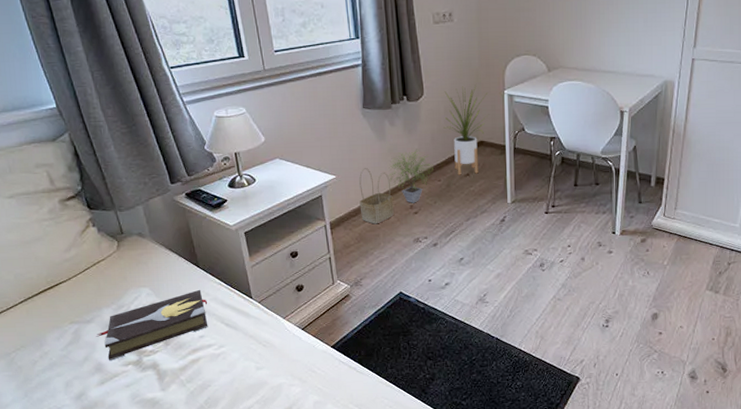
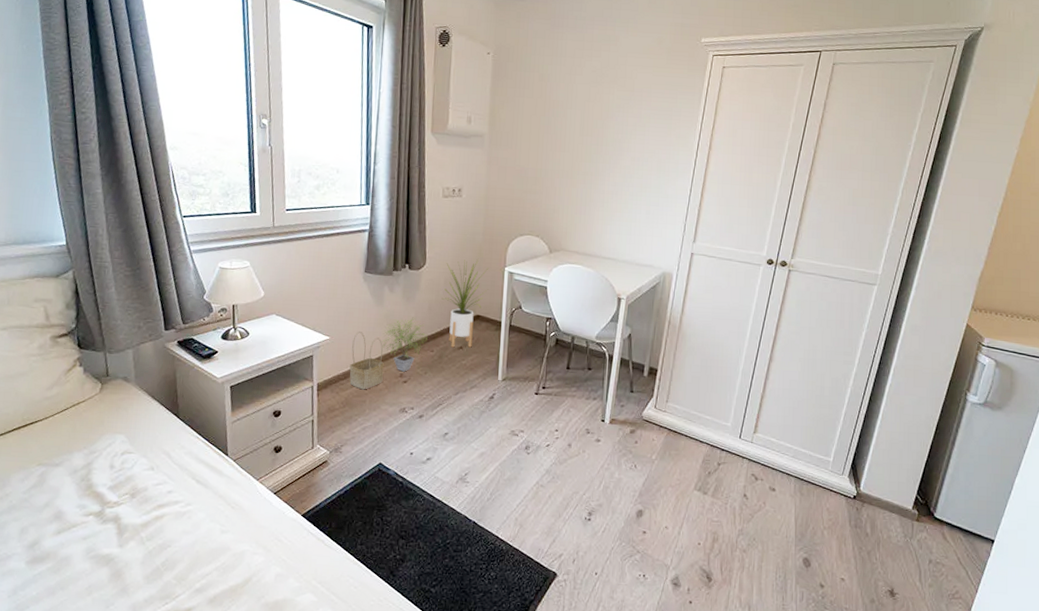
hardback book: present [96,289,208,361] -> none [61,441,182,510]

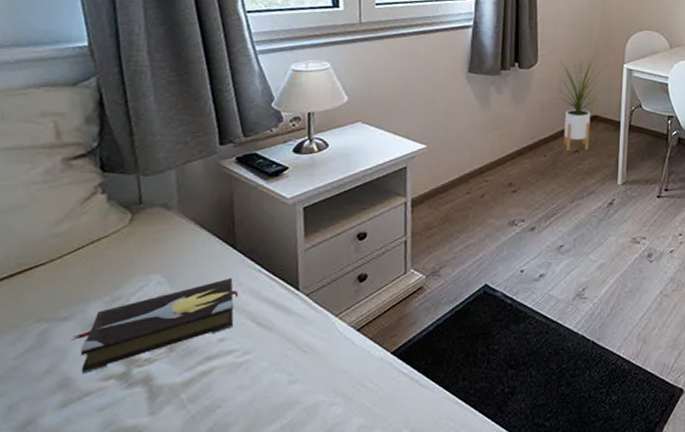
hardback book: none [61,441,182,510] -> present [70,277,239,375]
basket: present [349,332,385,390] -> none [450,138,491,203]
potted plant: present [382,317,428,372] -> none [488,120,540,181]

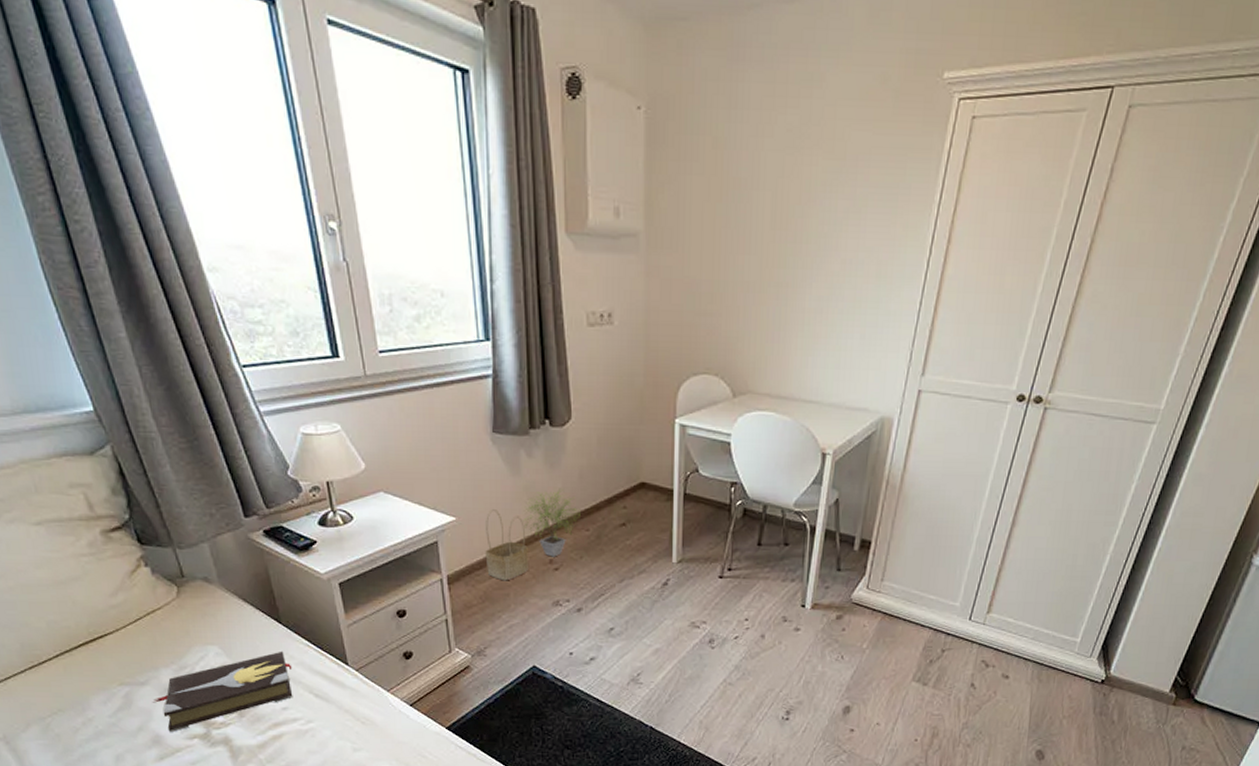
basket: none [450,138,491,203] -> present [485,509,529,581]
potted plant: none [488,120,540,181] -> present [523,488,580,557]
house plant: present [555,56,606,152] -> none [595,409,653,525]

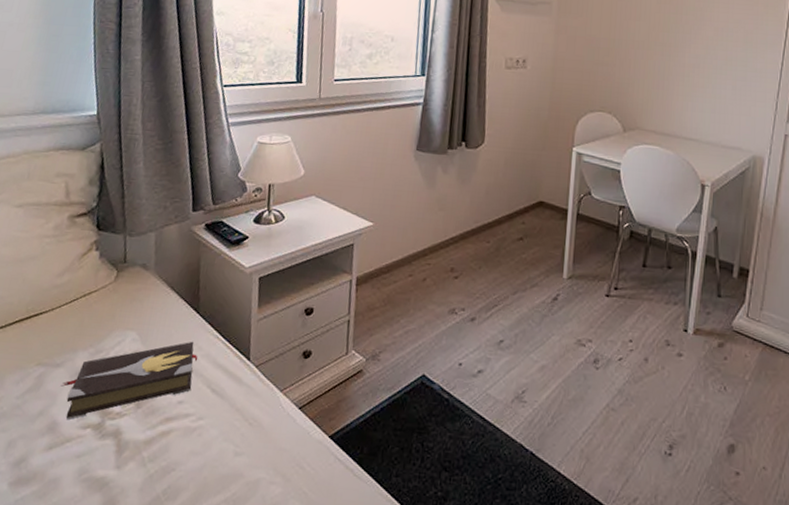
basket: present [485,509,529,581] -> none [393,217,434,286]
potted plant: present [523,488,580,557] -> none [432,202,483,266]

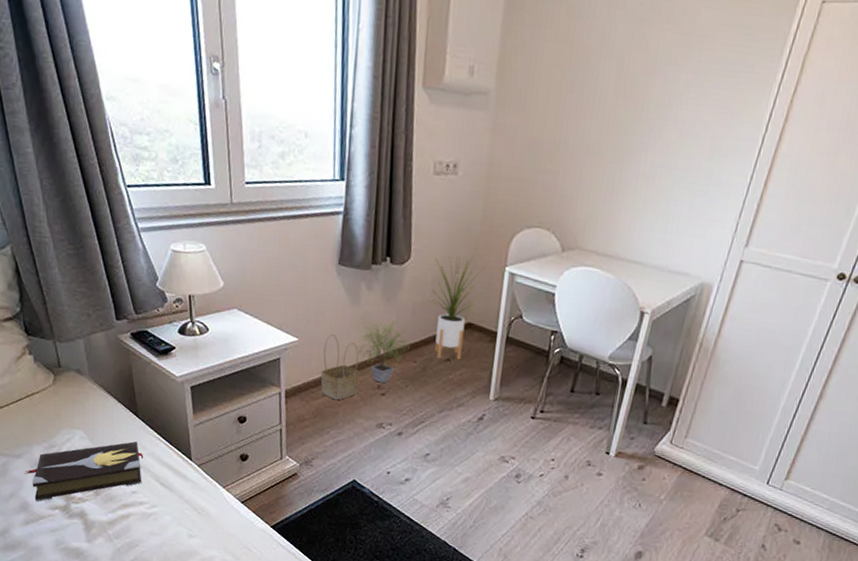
basket: none [393,217,434,286] -> present [320,334,361,401]
potted plant: none [432,202,483,266] -> present [358,321,410,383]
house plant: none [500,138,554,239] -> present [428,255,485,360]

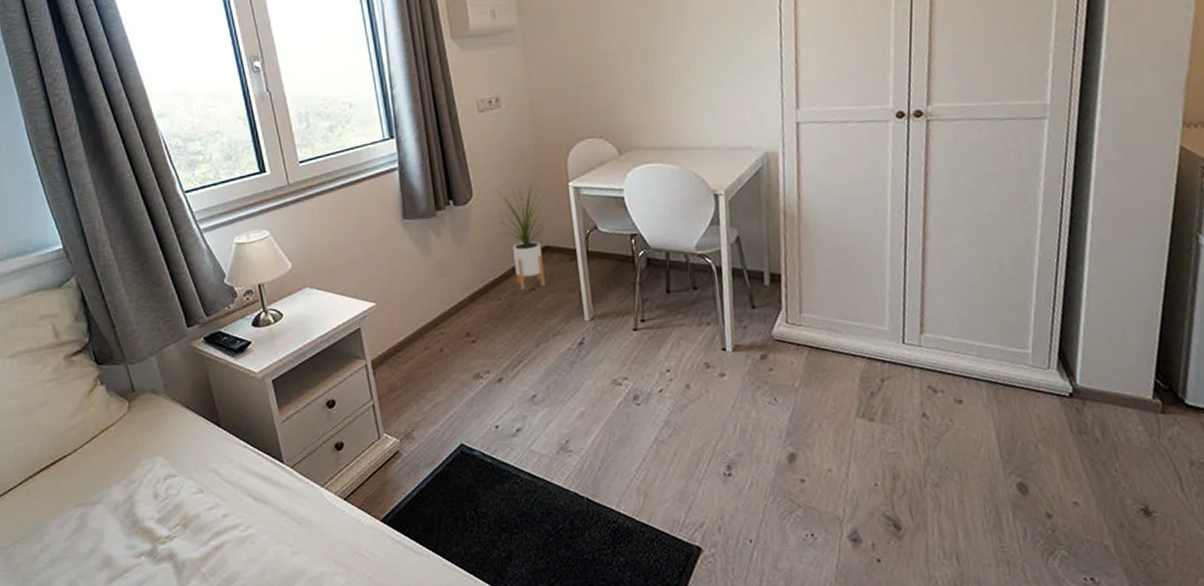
hardback book: present [24,441,144,502] -> none [104,455,233,553]
basket: present [320,334,361,401] -> none [403,290,447,360]
potted plant: present [358,321,410,383] -> none [438,262,491,330]

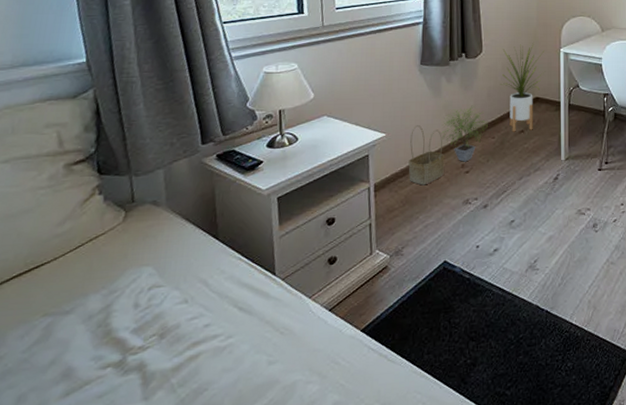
basket: none [403,290,447,360] -> present [408,125,445,186]
potted plant: none [438,262,491,330] -> present [441,105,488,162]

